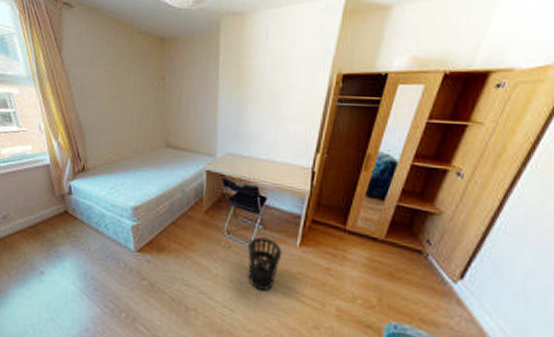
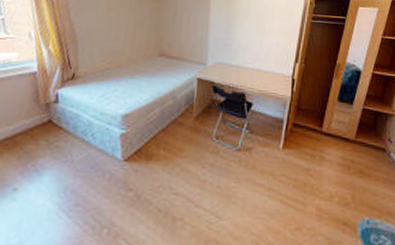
wastebasket: present [248,236,283,292] -> none [235,141,267,196]

